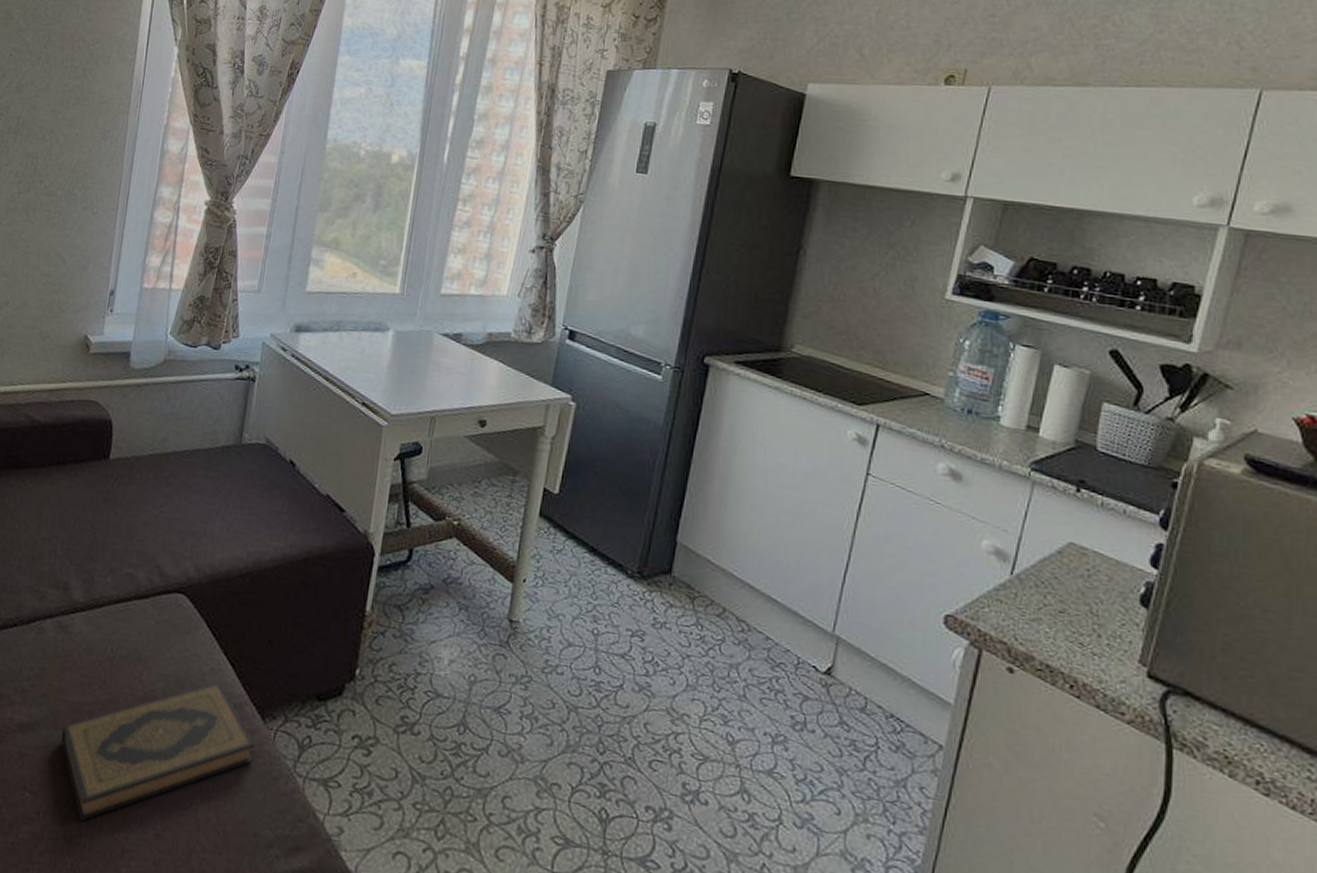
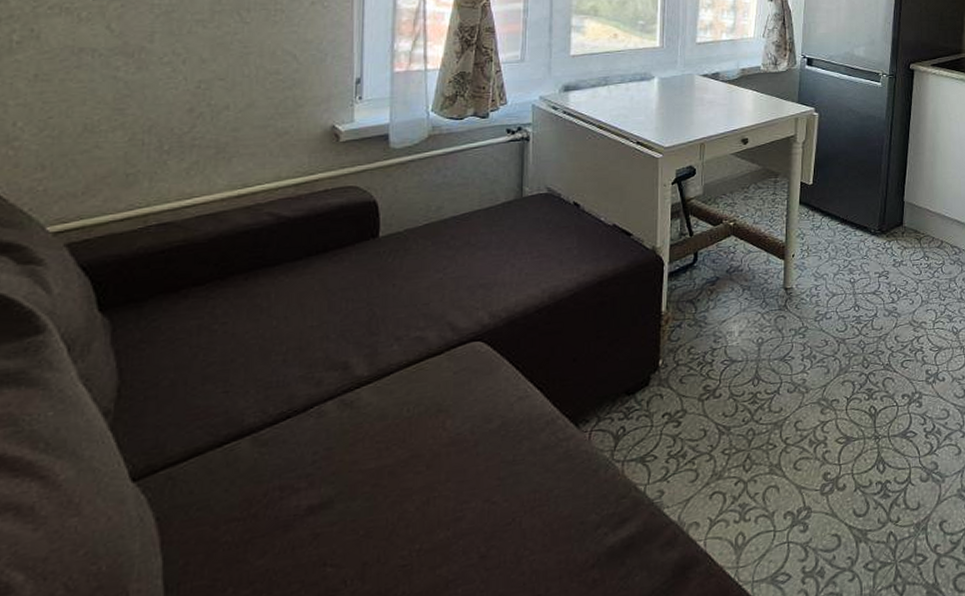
hardback book: present [61,681,256,821] -> none [360,406,572,572]

